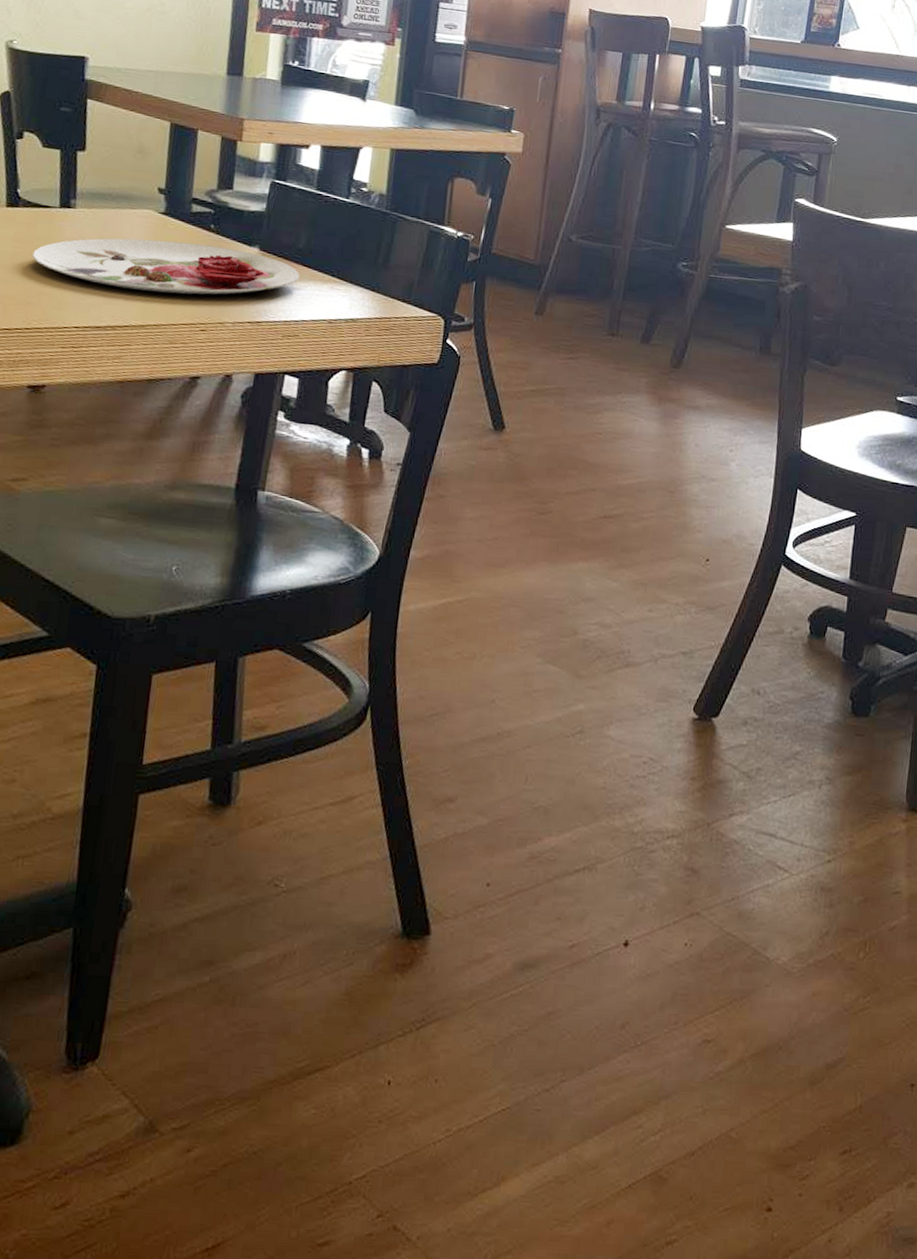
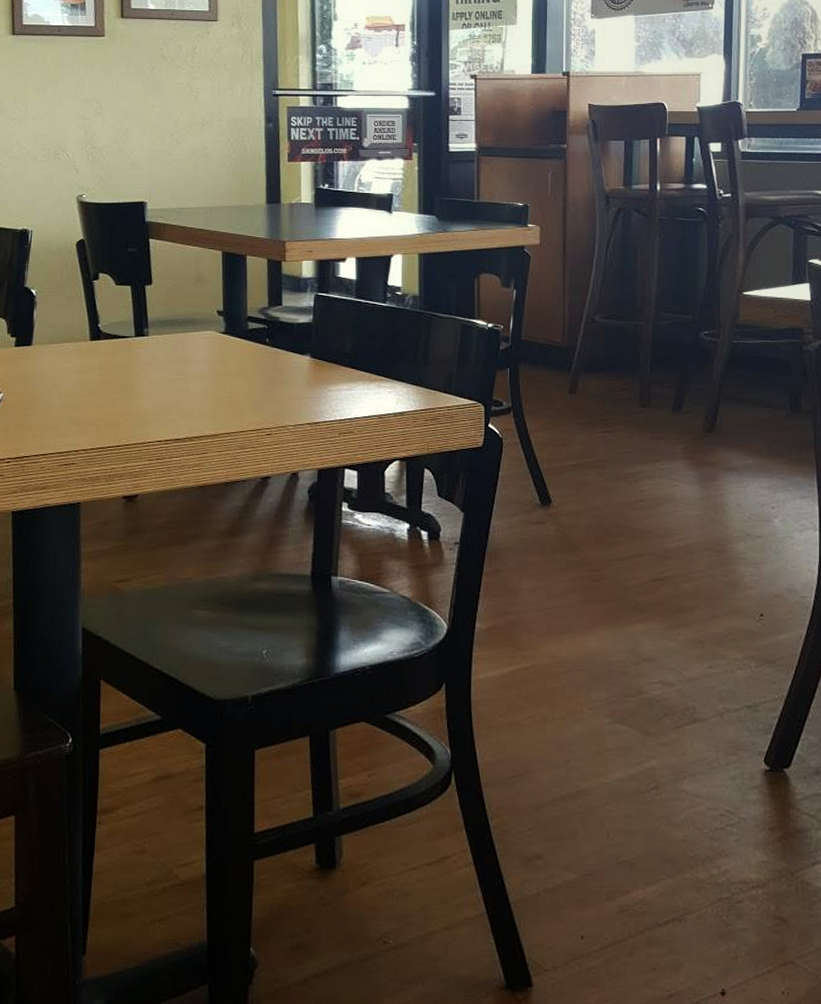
plate: present [32,238,300,295] -> none [116,357,349,404]

